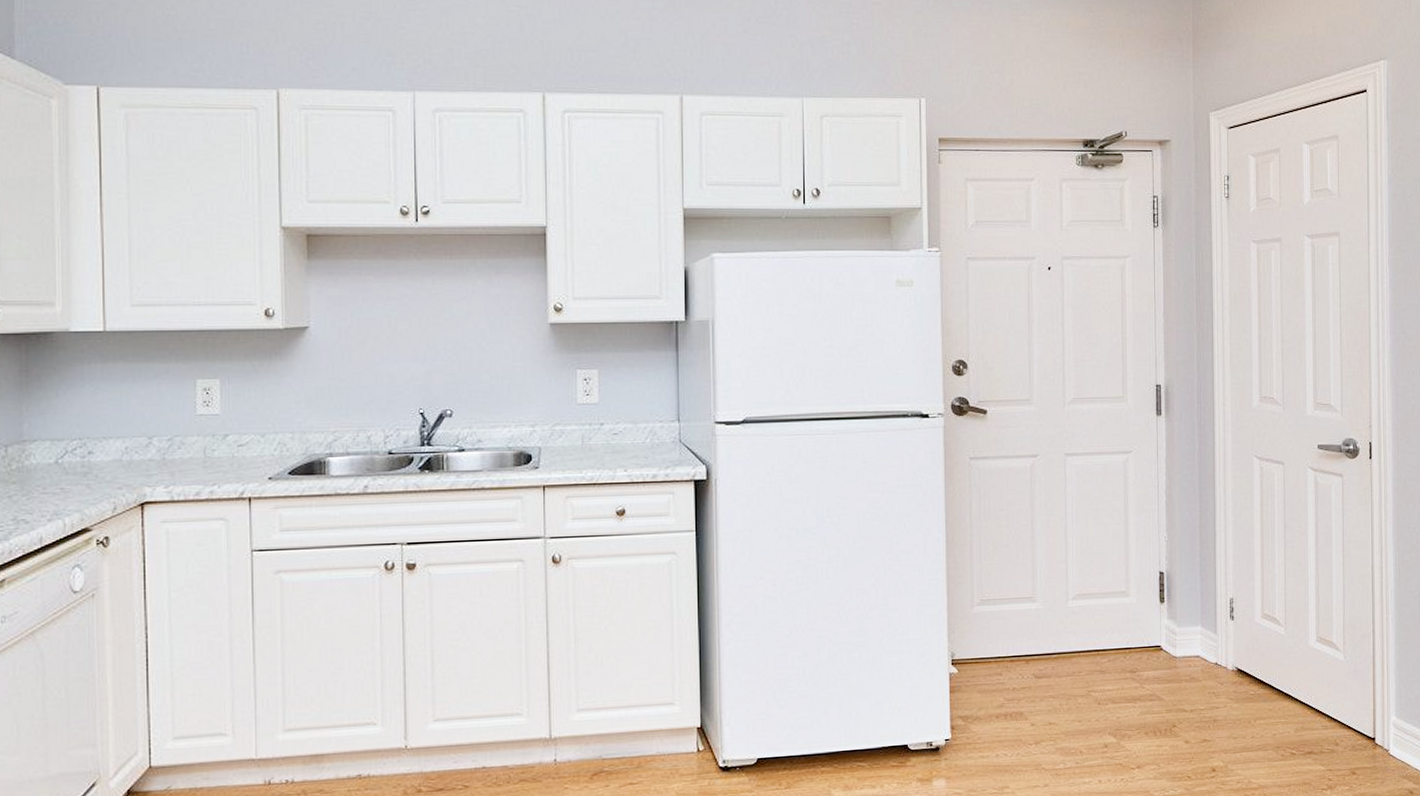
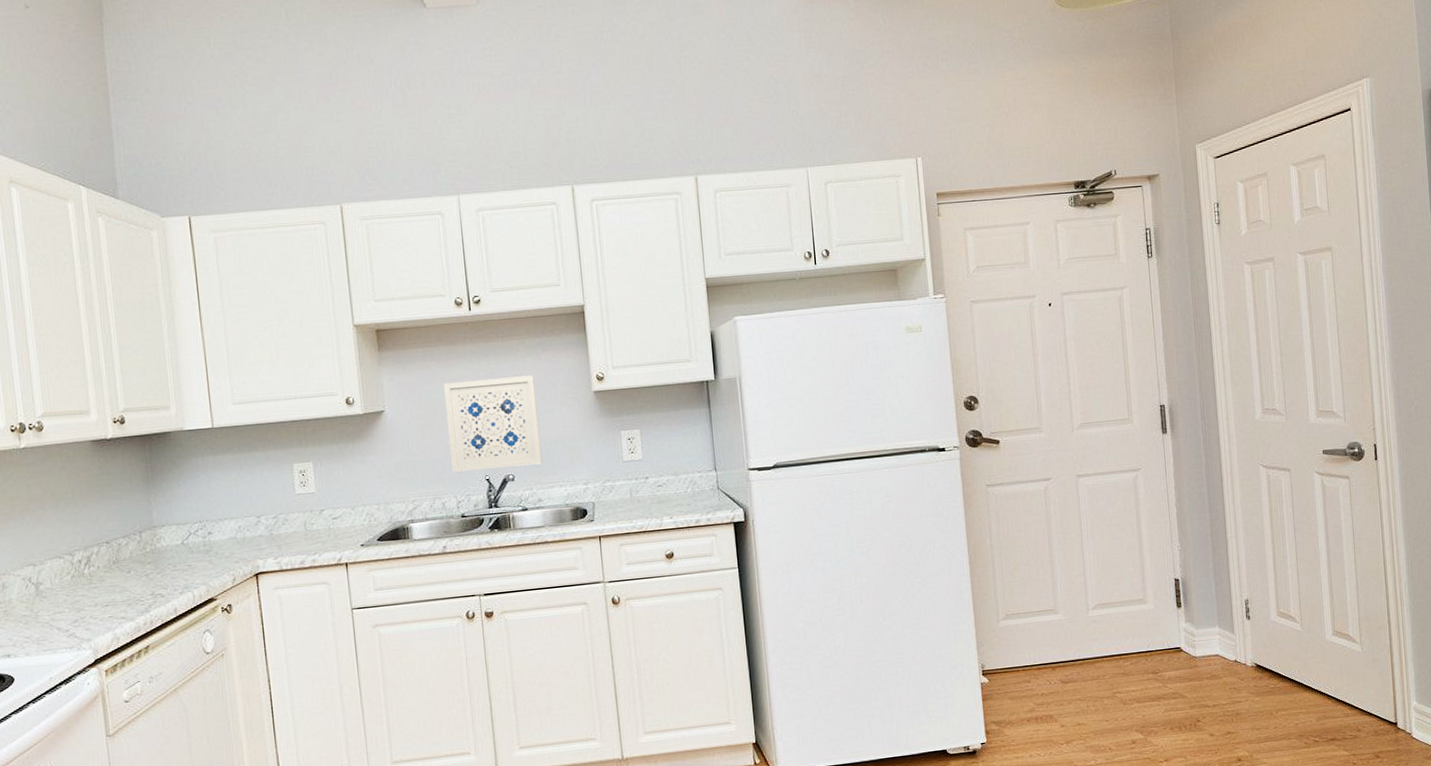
wall art: none [379,300,486,402] -> present [443,375,543,472]

